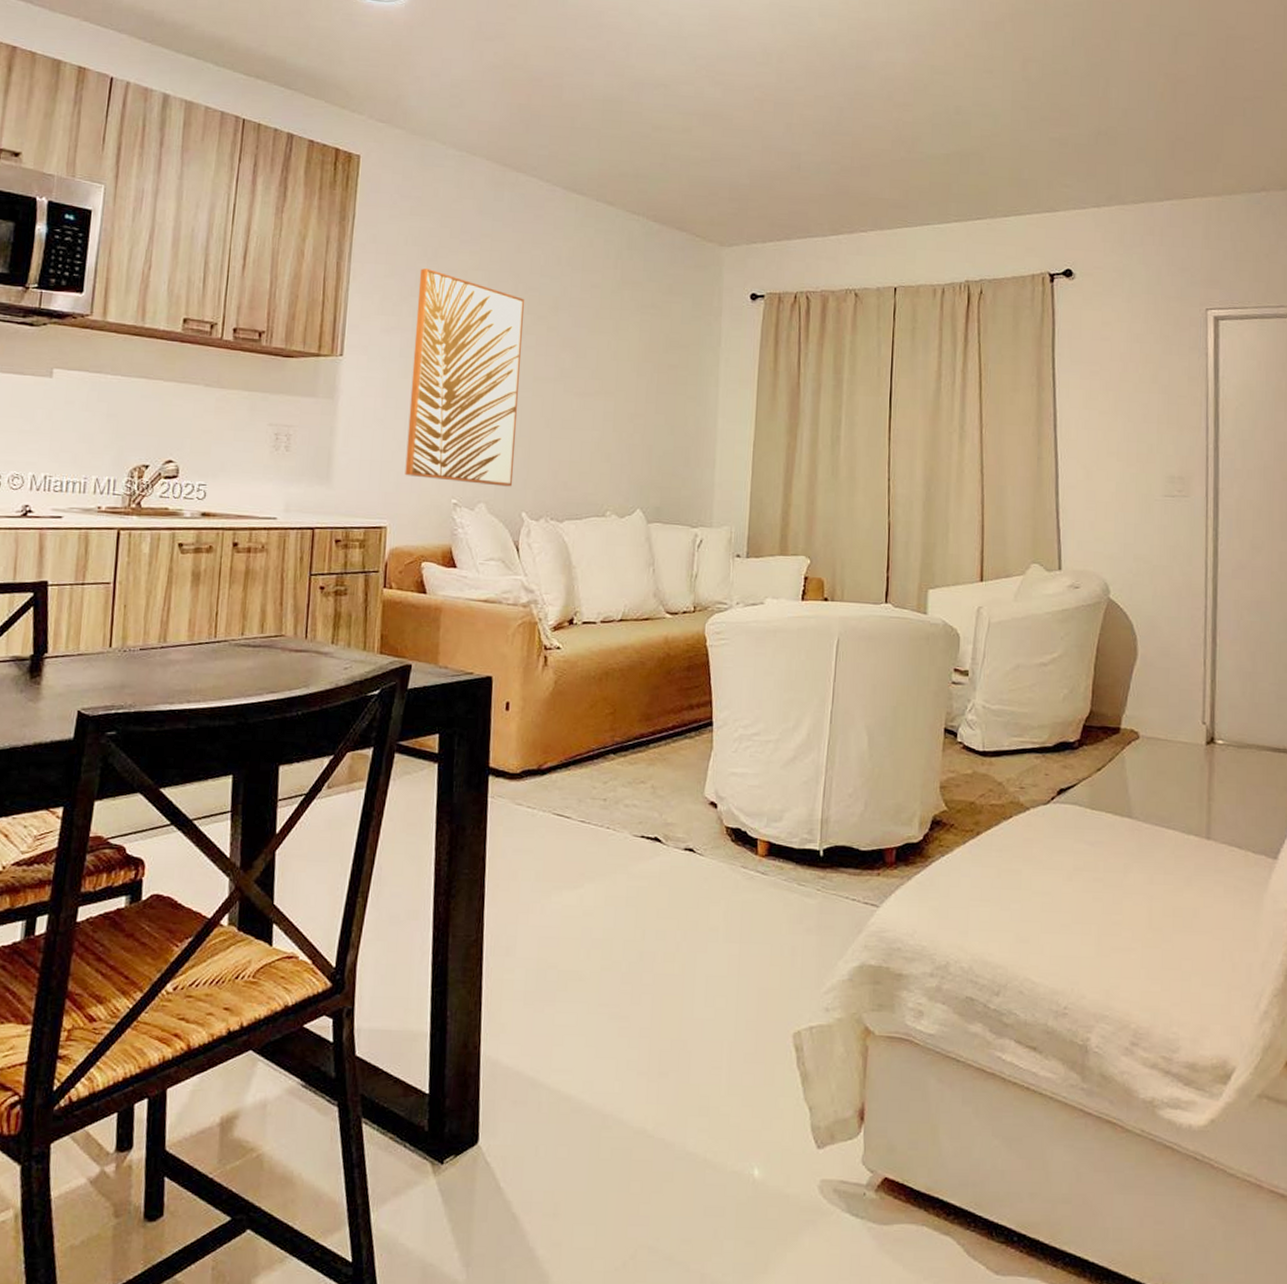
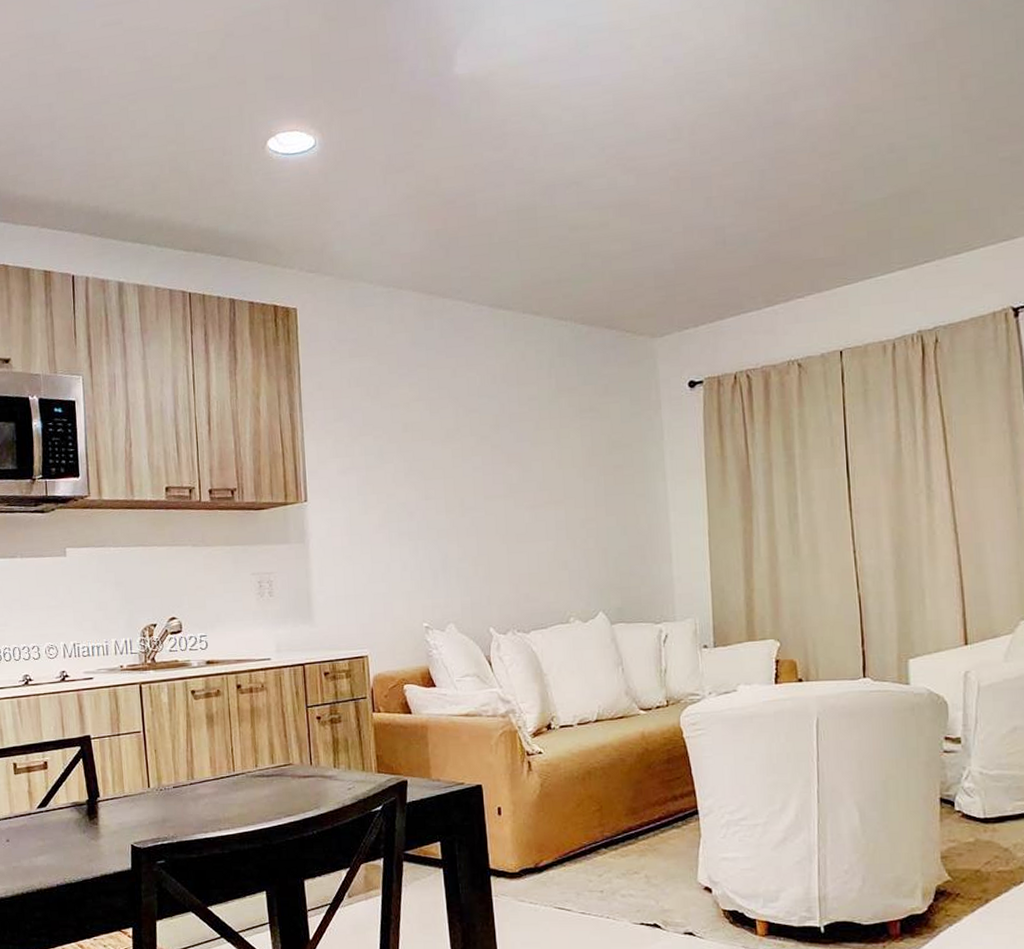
wall art: present [405,267,524,487] -> none [365,406,478,606]

